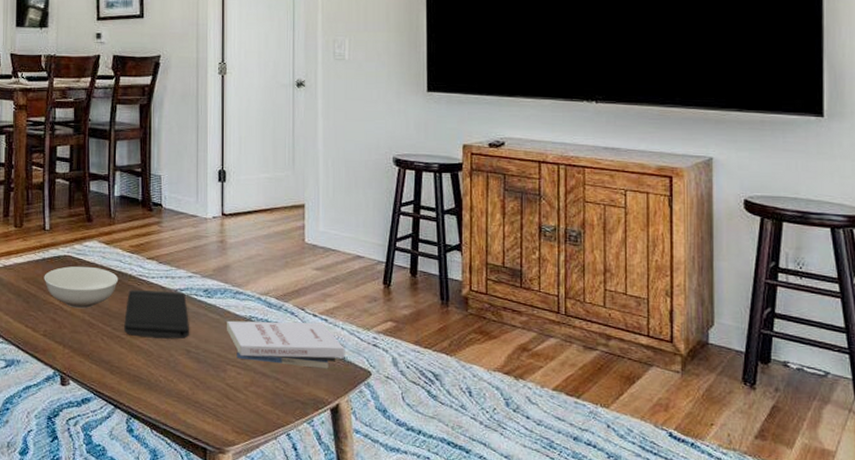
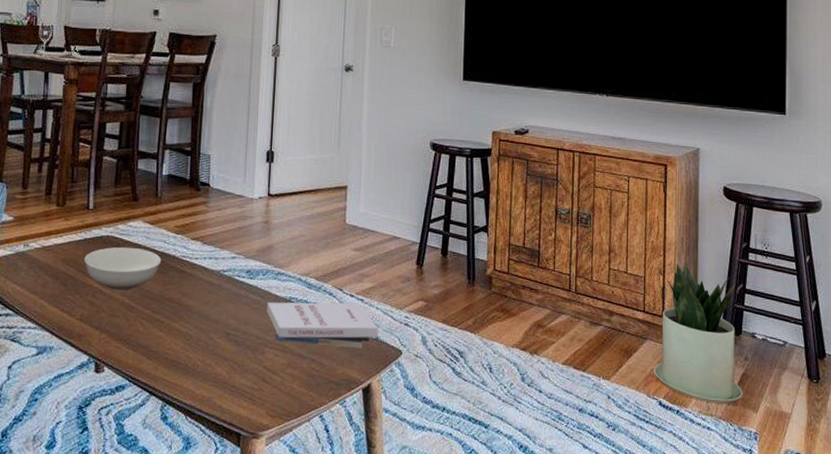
smartphone: present [124,290,189,339] -> none [164,271,230,322]
planter: none [661,284,774,439] -> present [653,263,743,404]

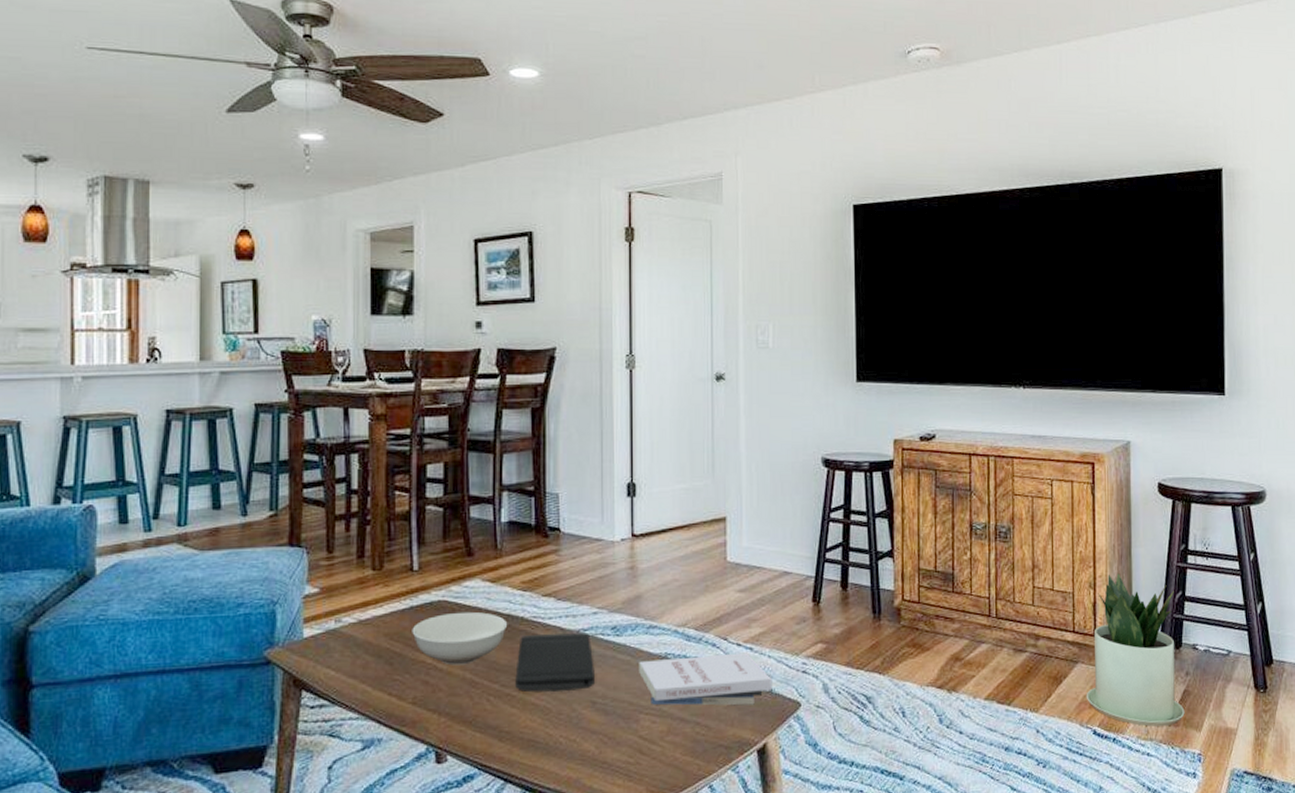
smartphone: none [164,271,230,322] -> present [515,633,594,693]

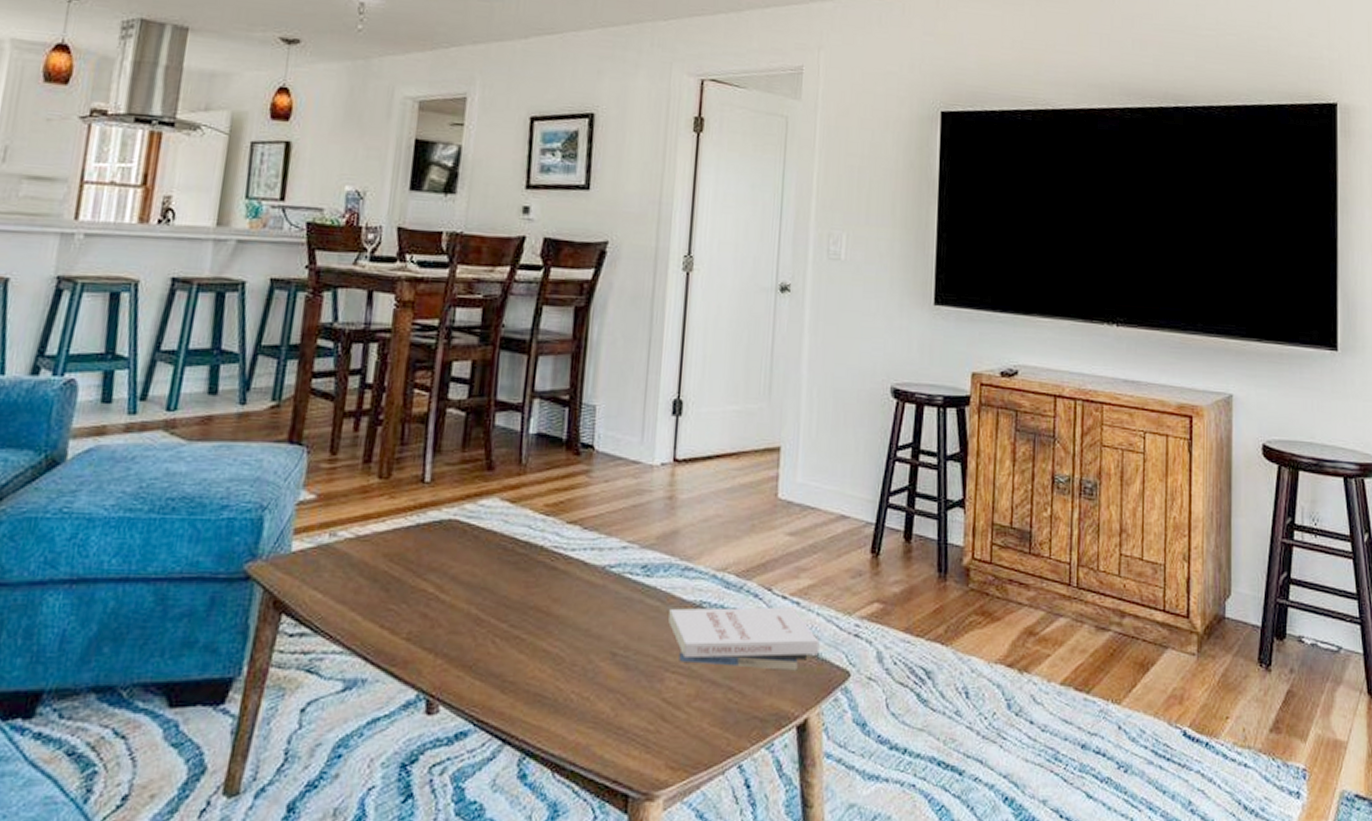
bowl: present [412,611,508,666] -> none [415,534,525,598]
smartphone: present [515,633,594,693] -> none [526,568,618,638]
planter: present [1086,573,1185,727] -> none [1175,546,1288,732]

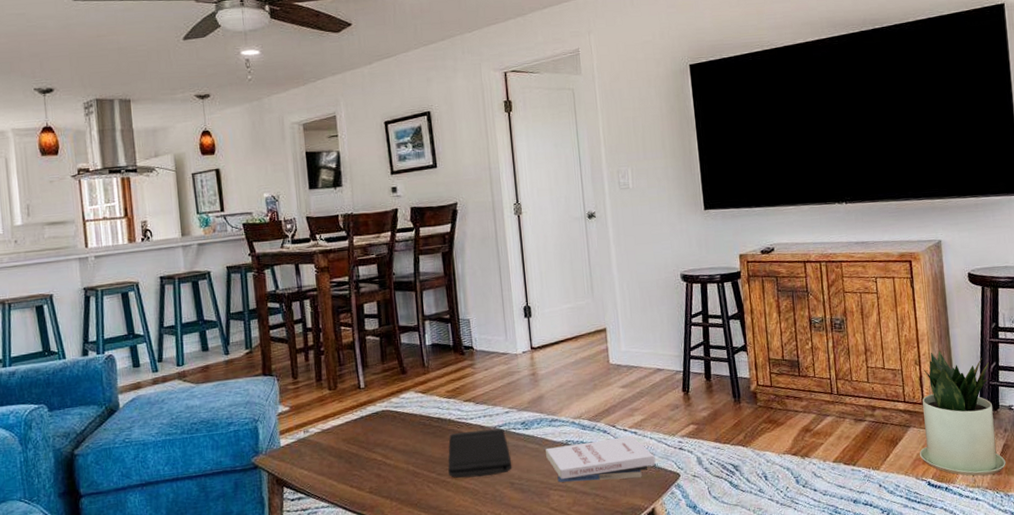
smartphone: none [526,568,618,638] -> present [448,428,511,479]
planter: none [1175,546,1288,732] -> present [919,351,1006,476]

